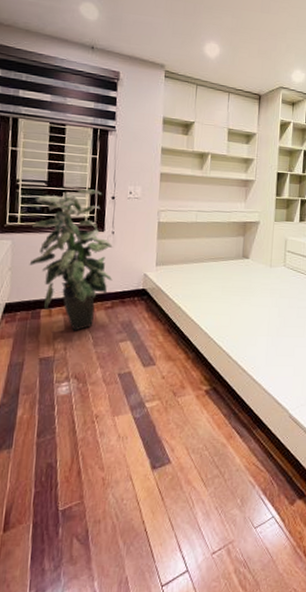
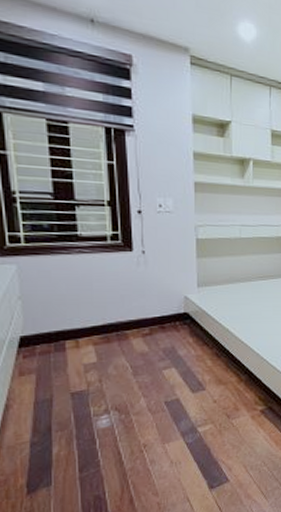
indoor plant: present [29,189,113,331] -> none [40,202,148,362]

